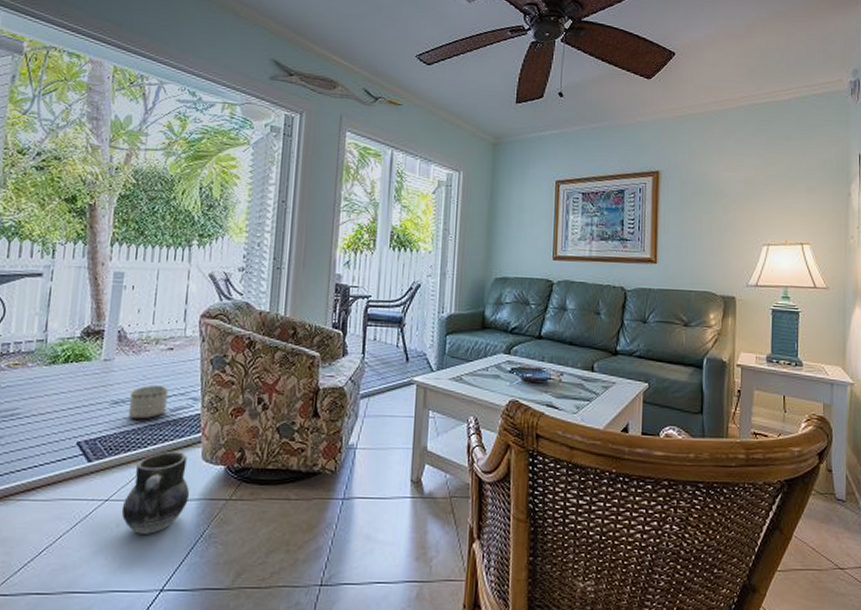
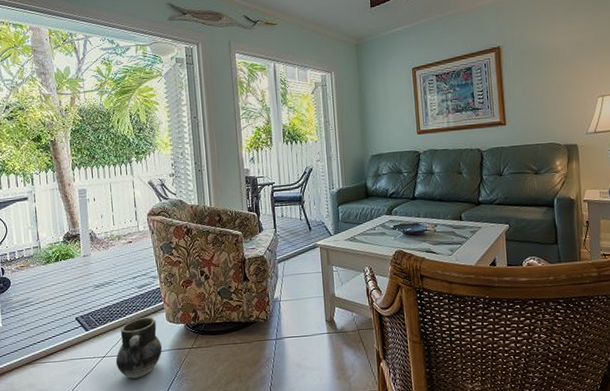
planter: present [128,384,168,420] -> none [106,269,135,297]

